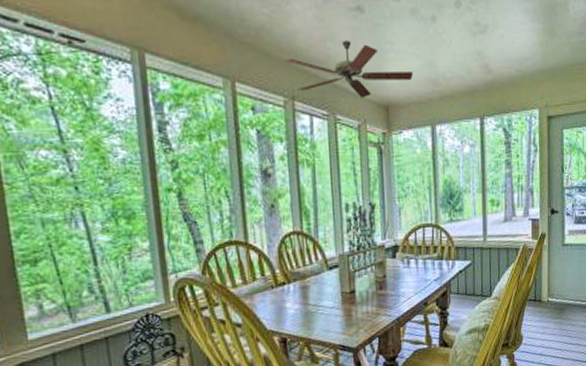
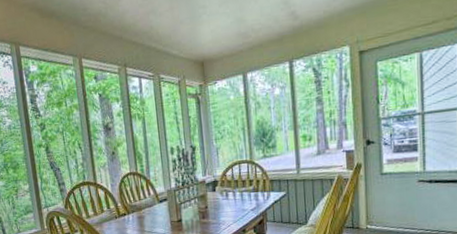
ceiling fan: present [285,40,414,98] -> none [117,11,225,59]

